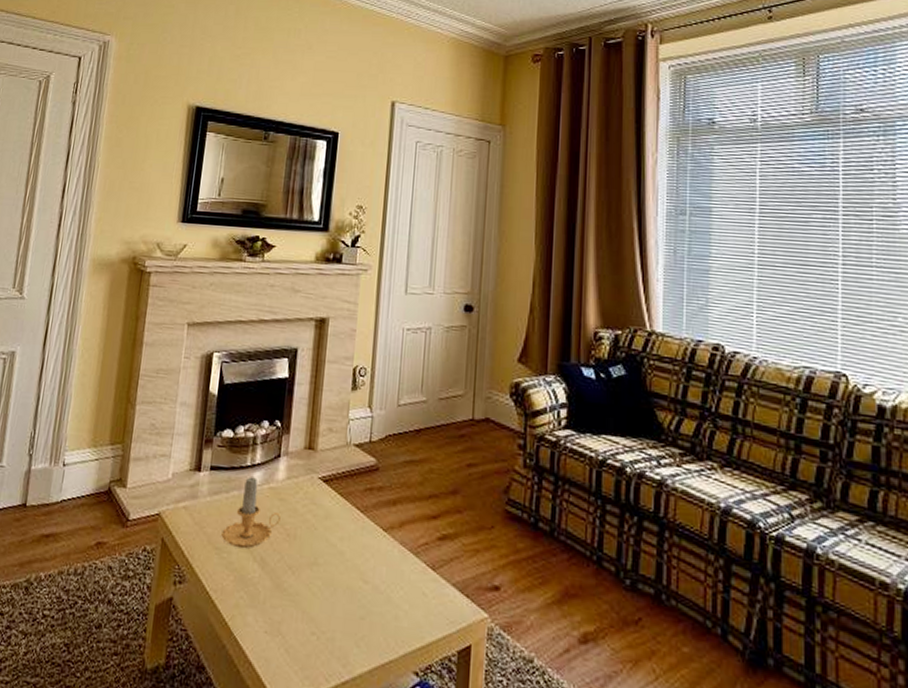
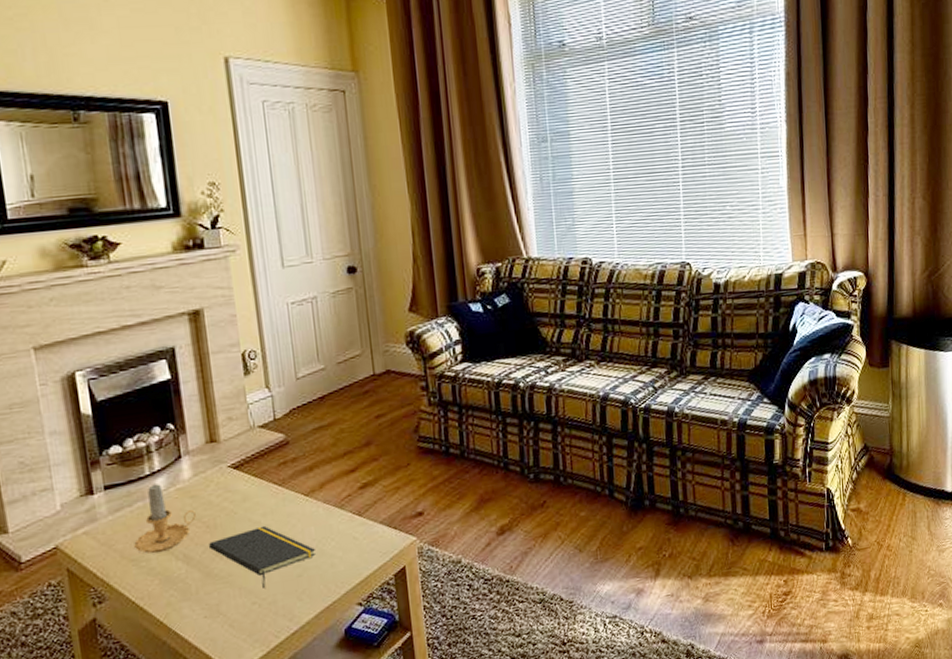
notepad: none [284,550,382,620] -> present [208,525,315,588]

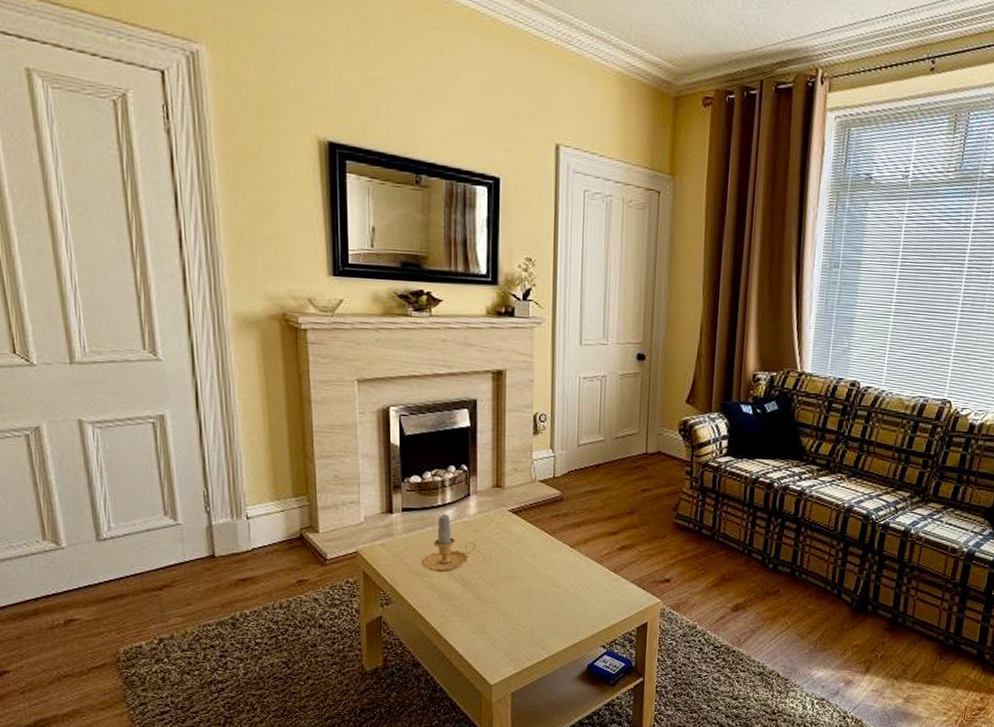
notepad: present [208,525,315,588] -> none [482,566,572,618]

